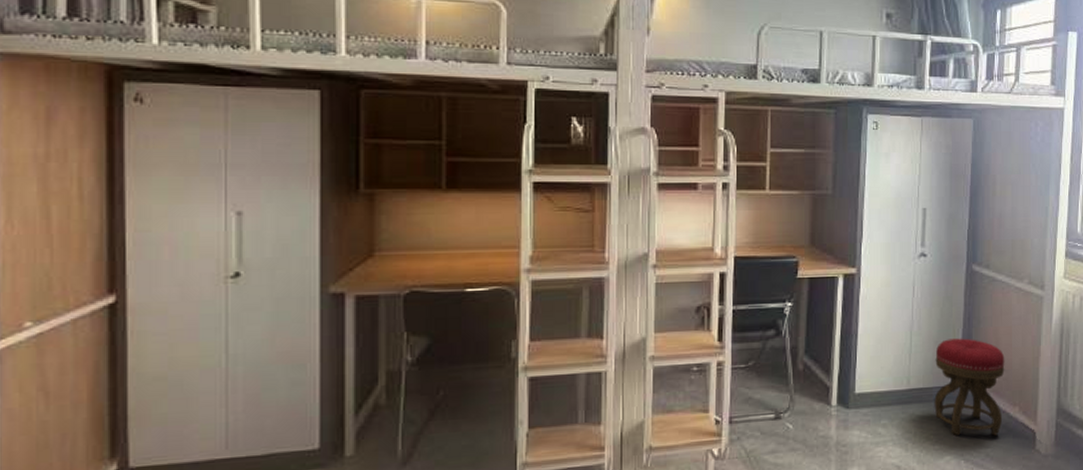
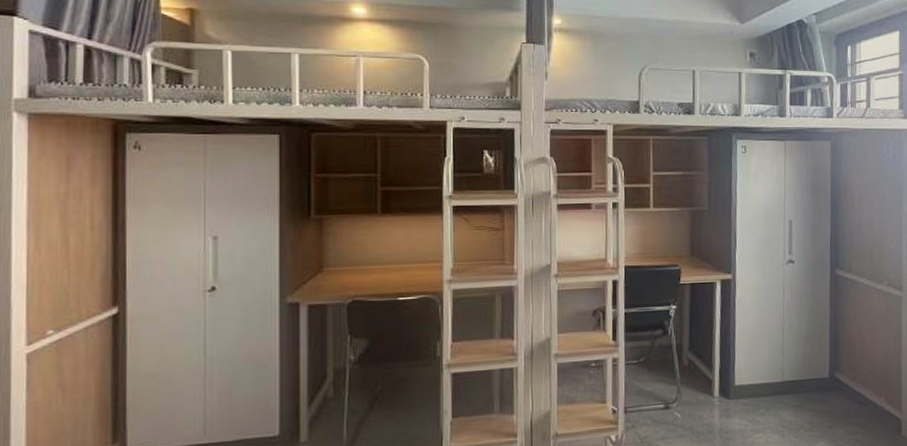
stool: present [934,338,1005,436] -> none [805,335,870,424]

